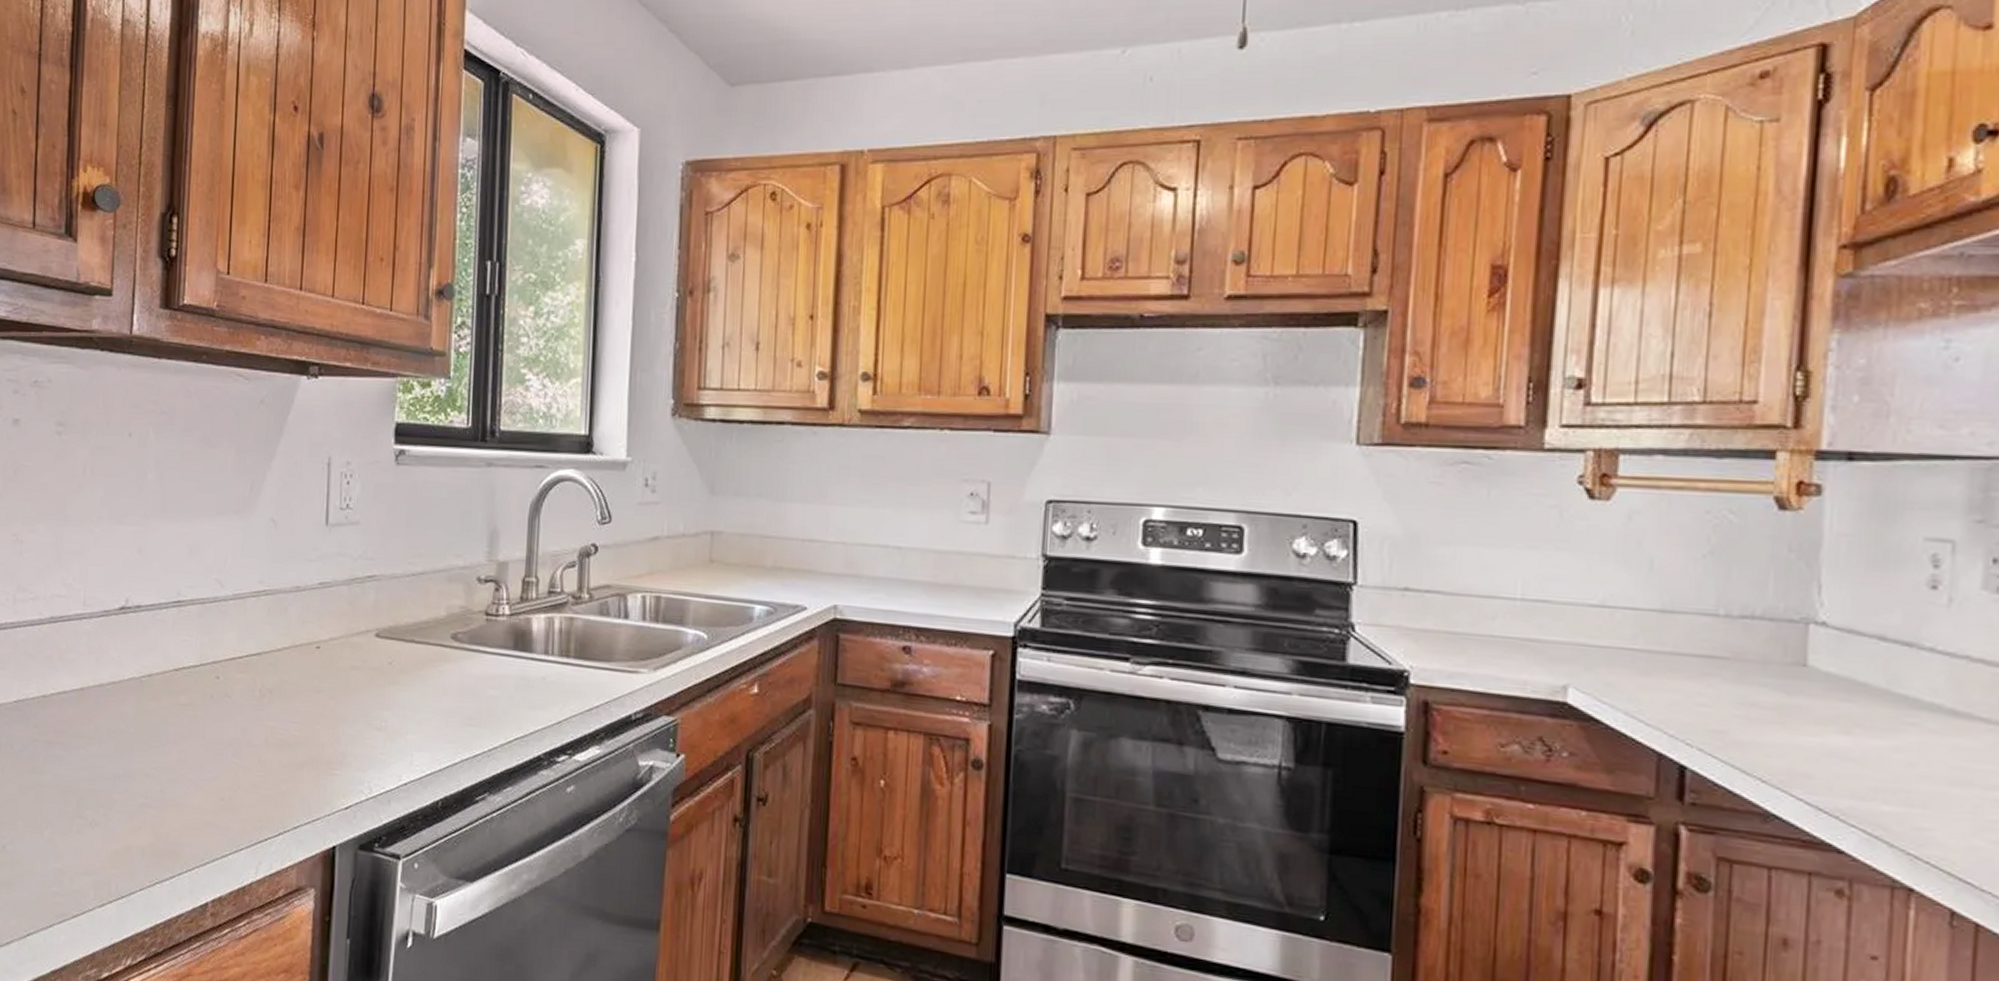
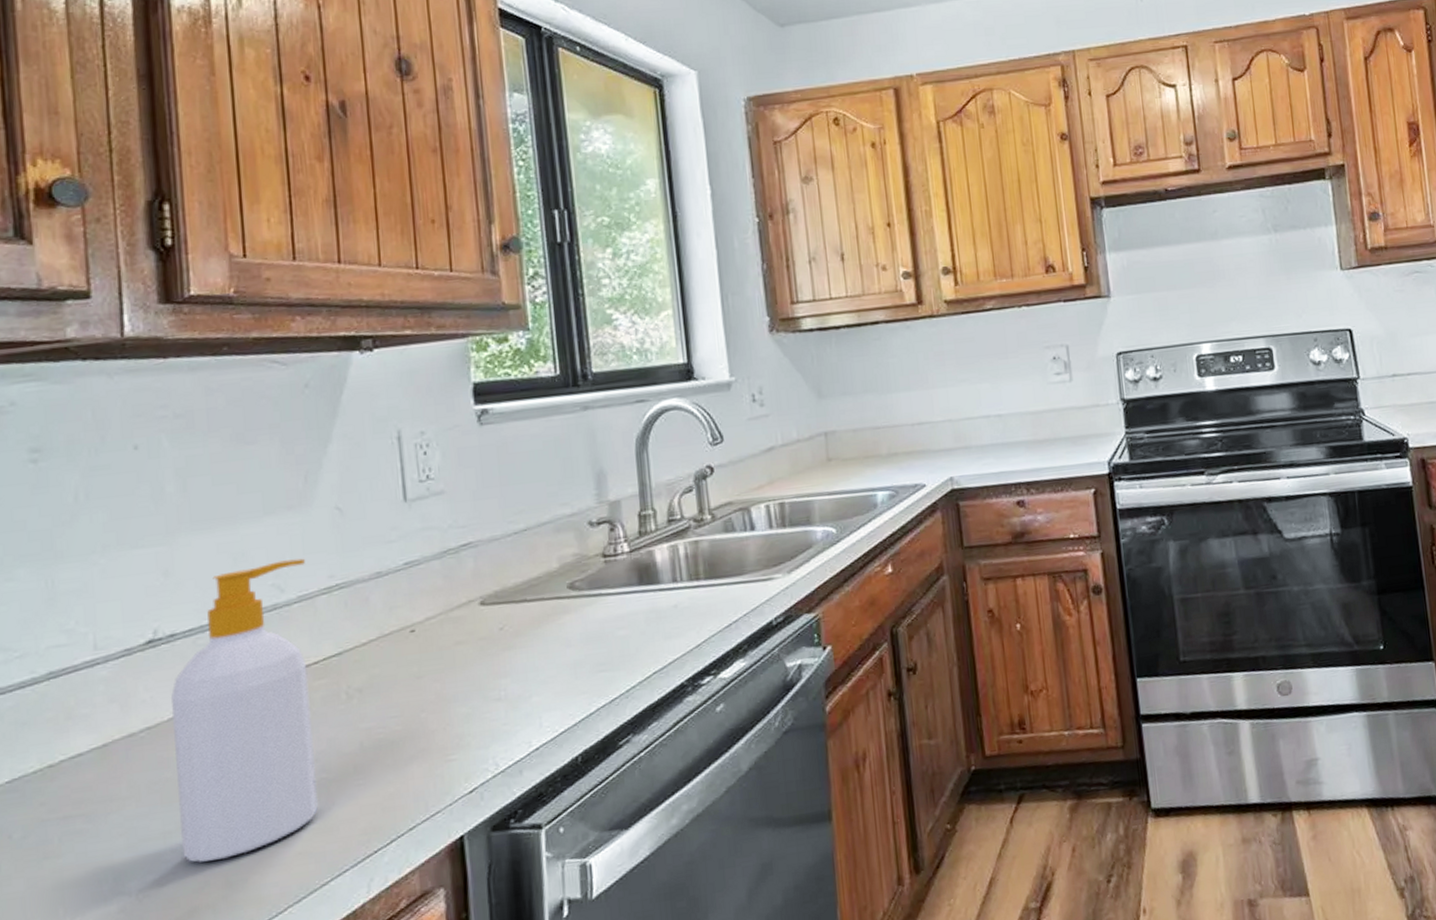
soap bottle: none [125,559,242,811] -> present [171,558,318,863]

